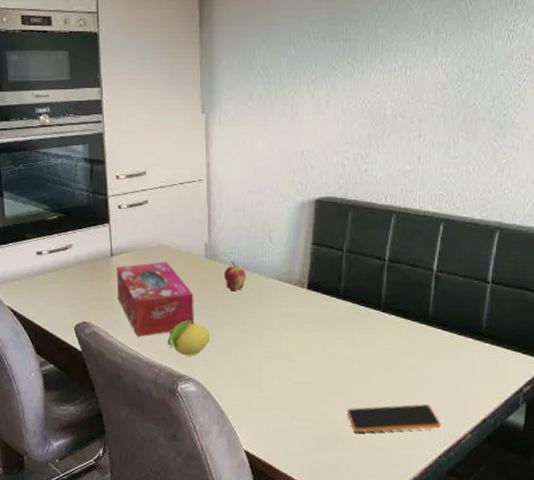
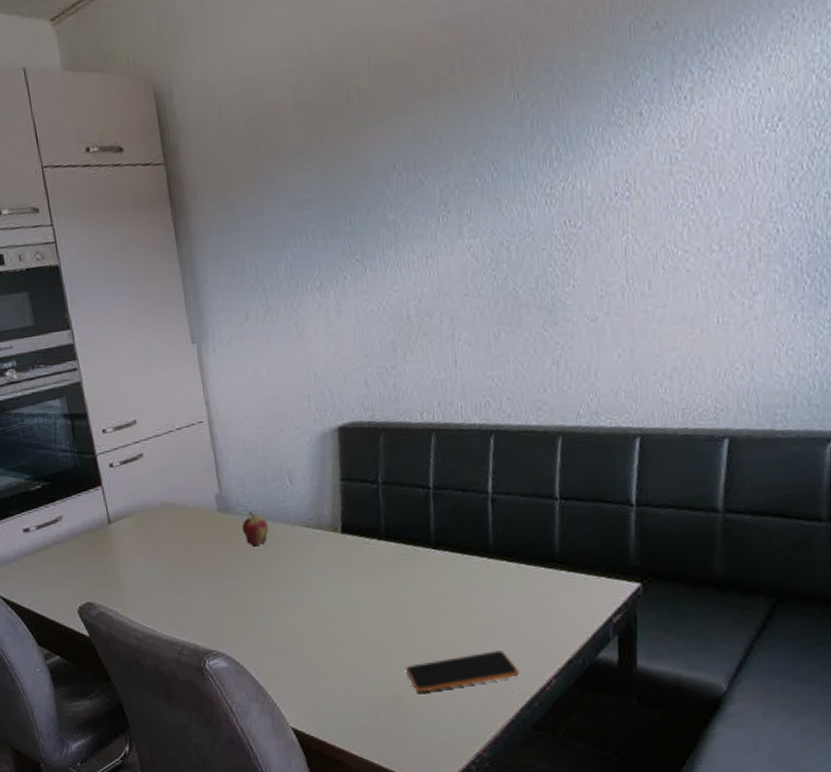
tissue box: present [116,261,194,338] -> none [117,522,215,613]
fruit: present [167,321,211,356] -> none [186,587,236,628]

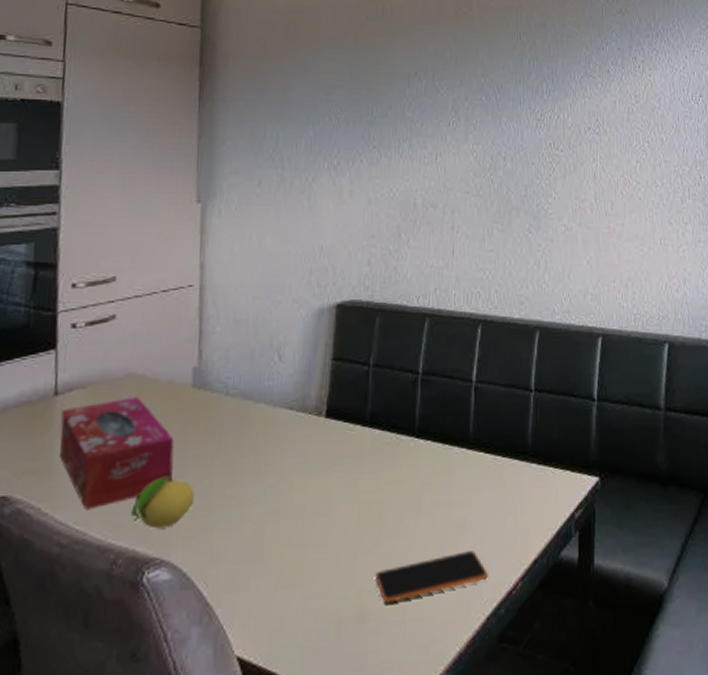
tissue box: none [117,522,215,613] -> present [60,397,174,510]
fruit: none [186,587,236,628] -> present [131,477,195,529]
fruit: present [241,511,269,547] -> none [217,388,247,430]

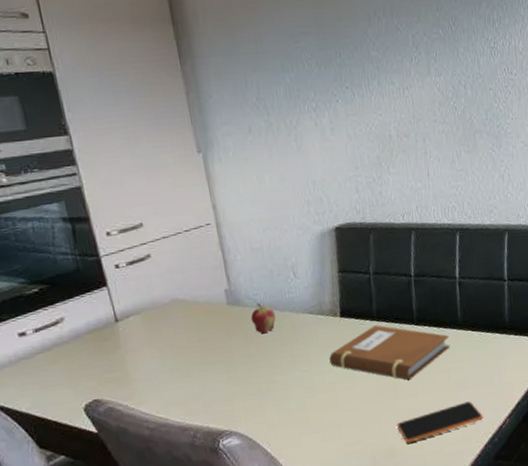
tissue box: present [60,397,174,510] -> none [125,316,226,403]
fruit: present [131,477,195,529] -> none [199,373,247,411]
fruit: none [217,388,247,430] -> present [250,302,276,334]
notebook: none [303,433,456,512] -> present [329,325,449,380]

